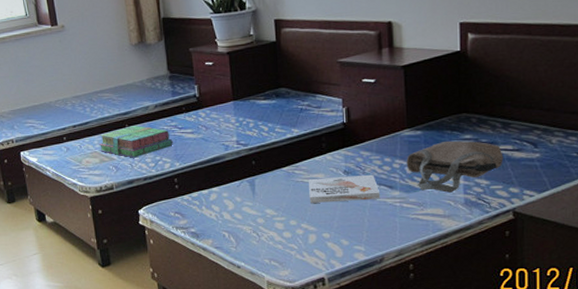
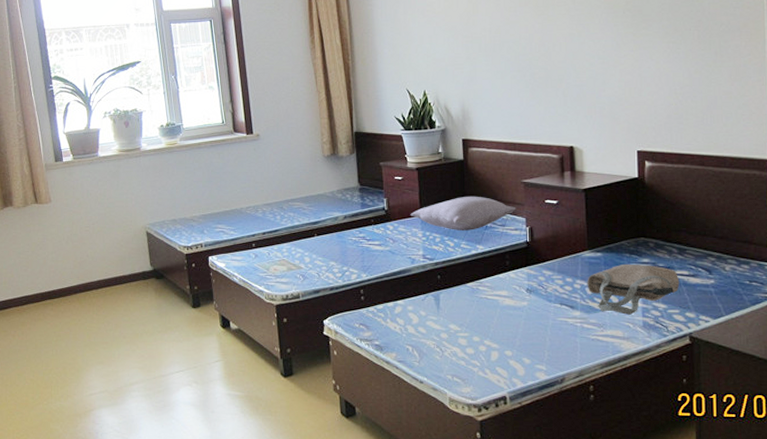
stack of books: present [98,125,173,158] -> none [287,235,361,267]
pillow: none [222,78,332,115] -> present [410,196,516,230]
book: present [309,174,381,203] -> none [492,293,562,320]

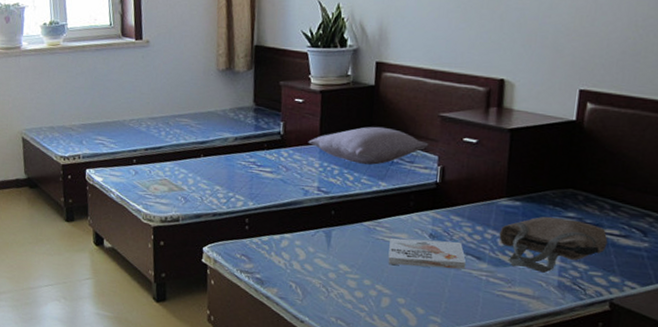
book: none [492,293,562,320] -> present [388,238,467,269]

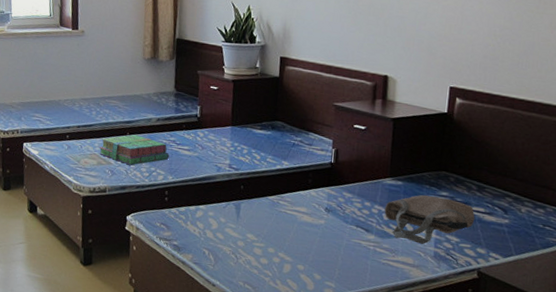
stack of books: none [169,156,249,191] -> present [99,134,169,166]
pillow: present [308,126,429,165] -> none [221,112,325,146]
book: present [388,238,467,269] -> none [289,211,357,240]

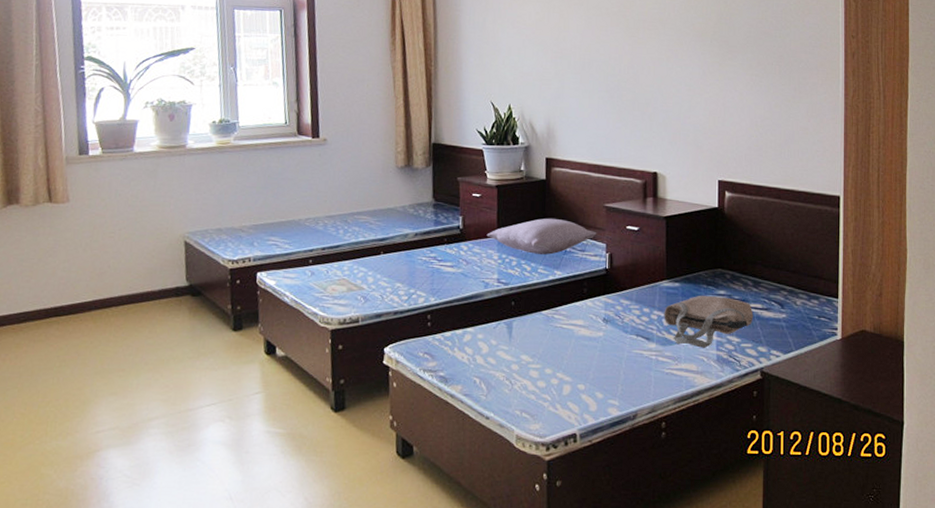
stack of books: present [99,134,169,166] -> none [348,253,430,289]
pillow: none [221,112,325,146] -> present [486,218,597,255]

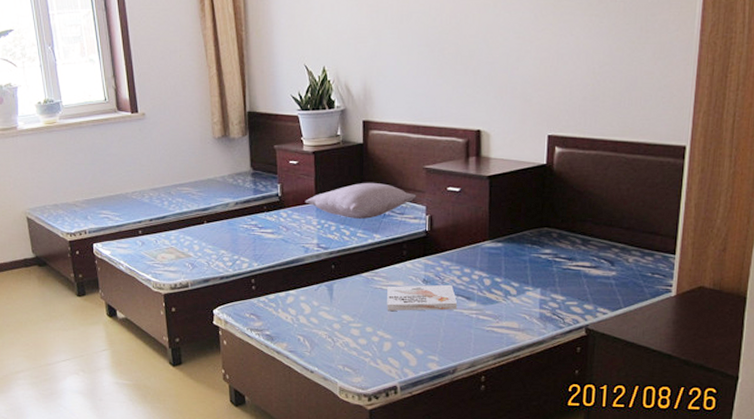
book: none [567,324,638,352] -> present [387,284,458,311]
tote bag: present [664,295,754,348] -> none [485,254,581,306]

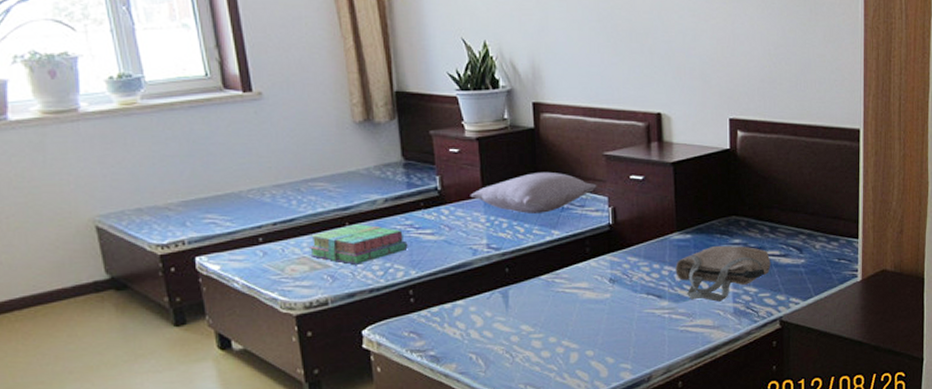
stack of books: none [175,222,252,256] -> present [308,224,408,265]
book: present [387,284,458,311] -> none [571,282,649,316]
tote bag: none [485,254,581,306] -> present [675,245,771,302]

